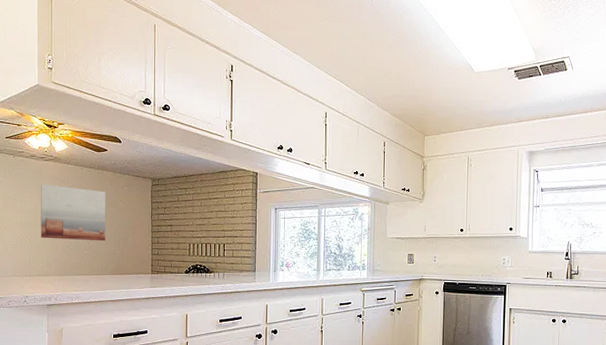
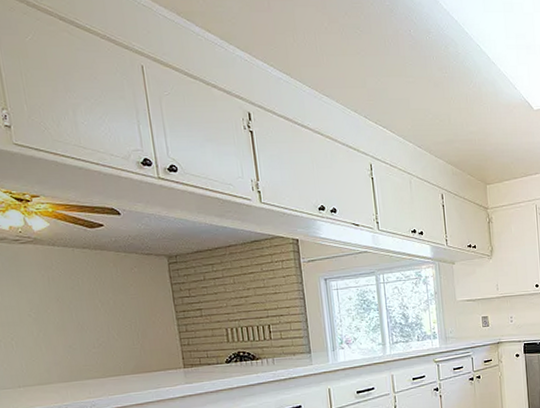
wall art: present [41,183,106,241] -> none [20,272,119,340]

